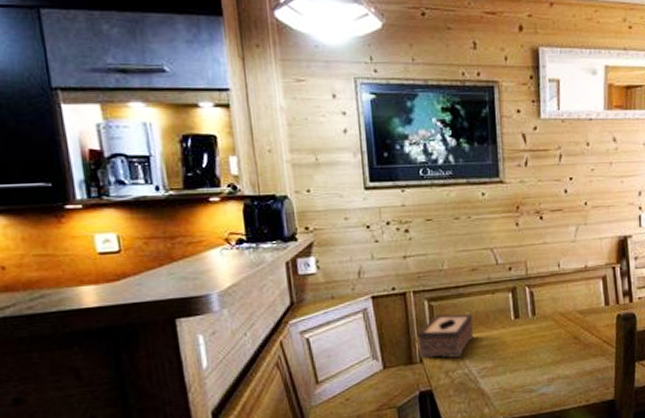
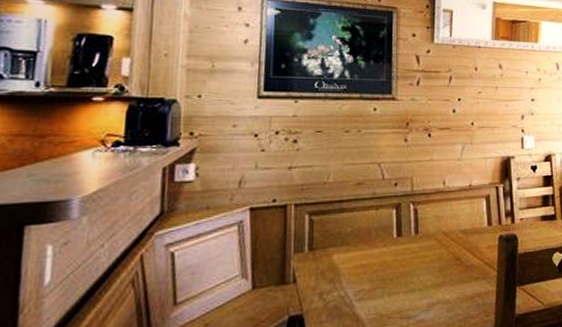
tissue box: present [417,313,474,359] -> none [292,229,355,279]

